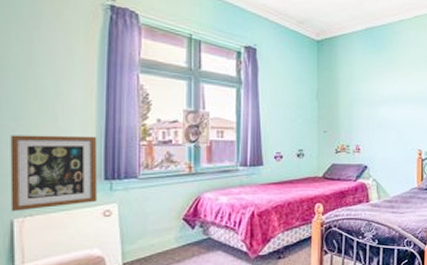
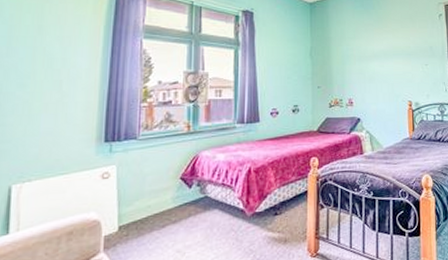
wall art: present [10,135,97,212] -> none [9,99,100,178]

